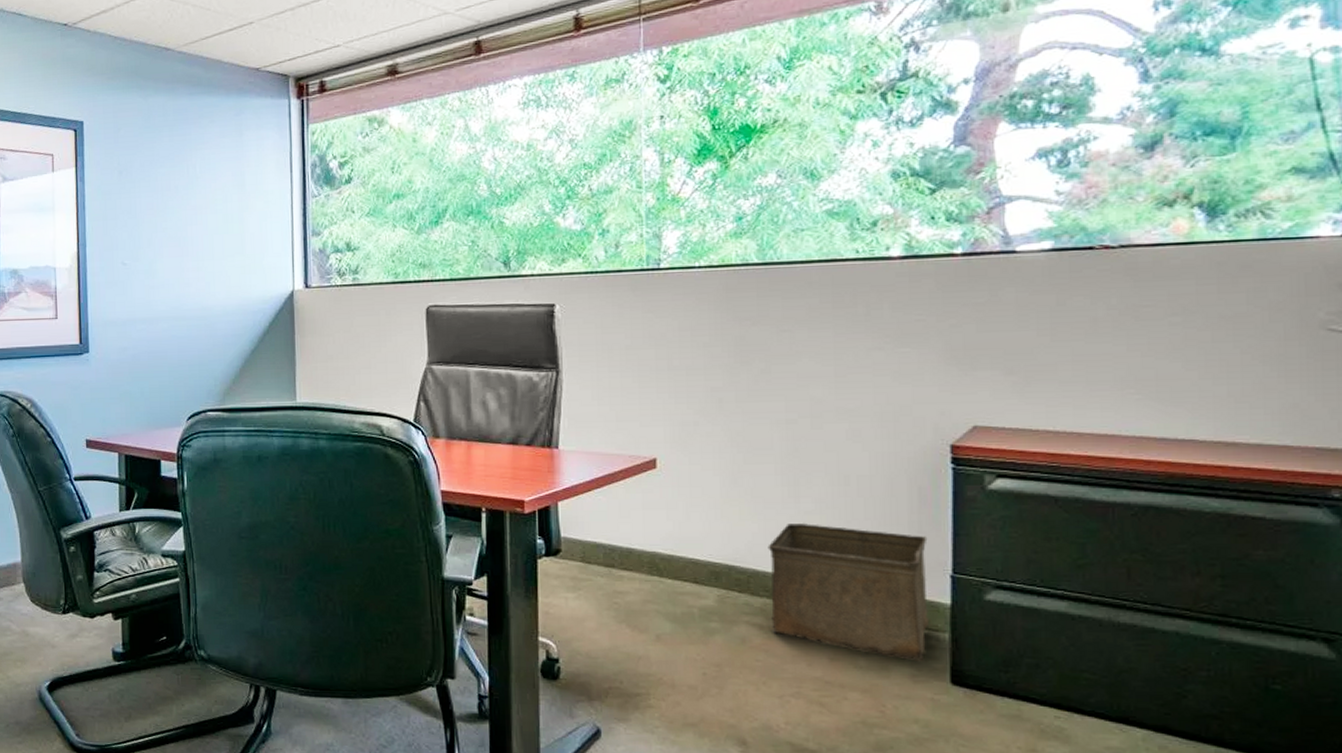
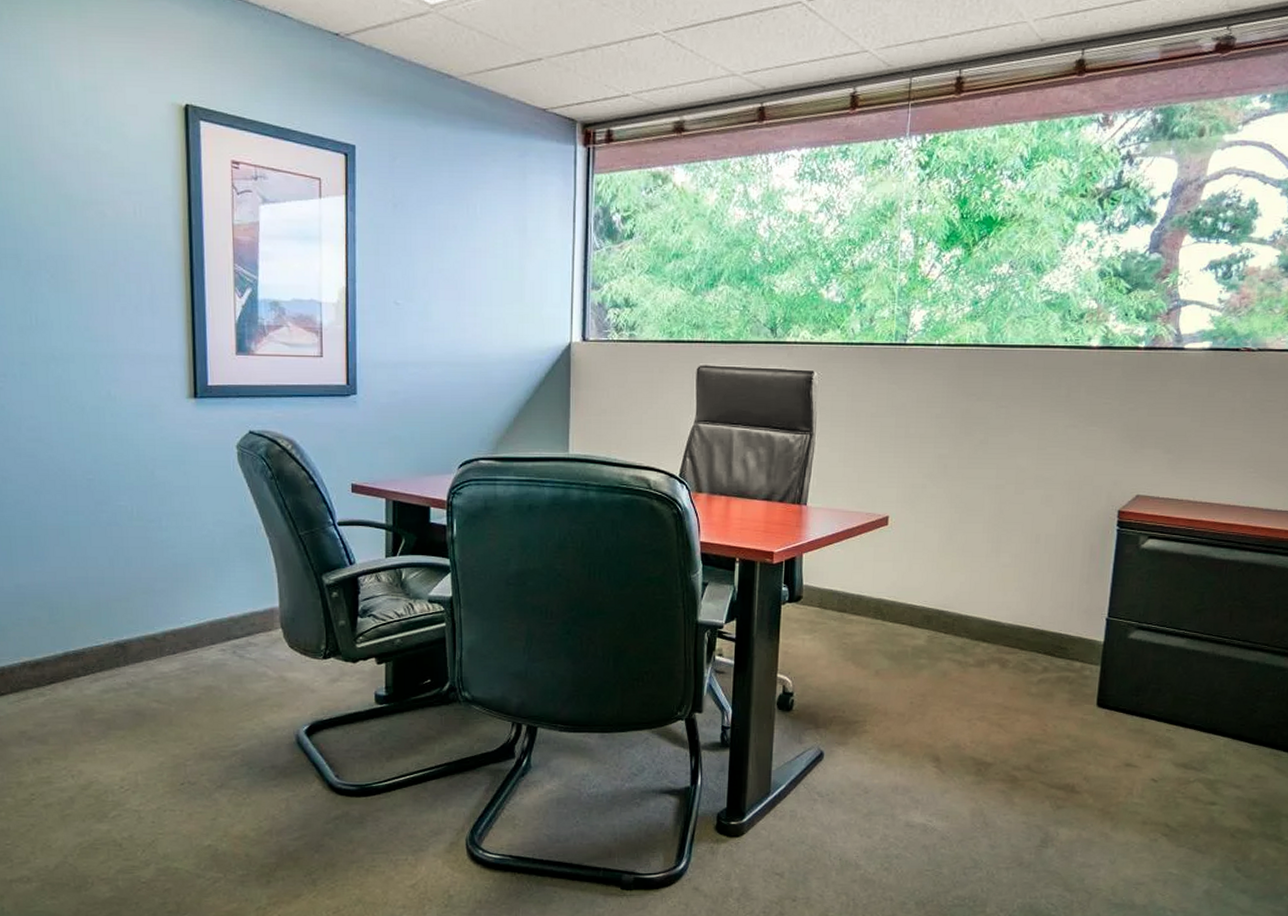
storage bin: present [768,522,930,661] -> none [968,574,1093,689]

